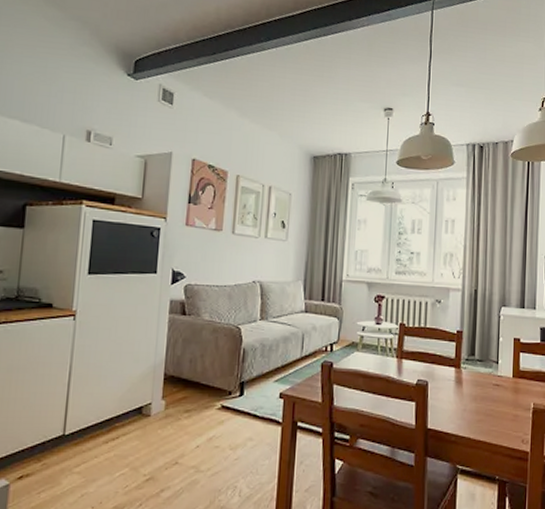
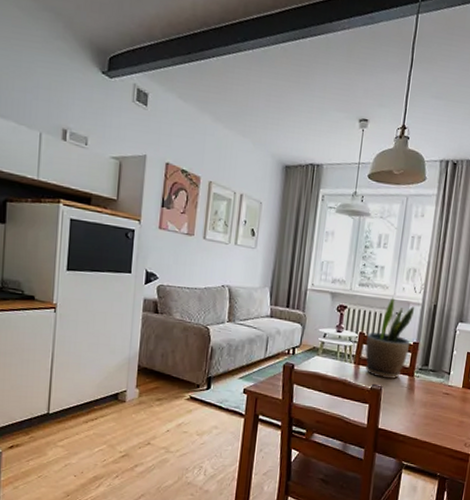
potted plant: none [406,284,455,372] -> present [364,297,415,379]

